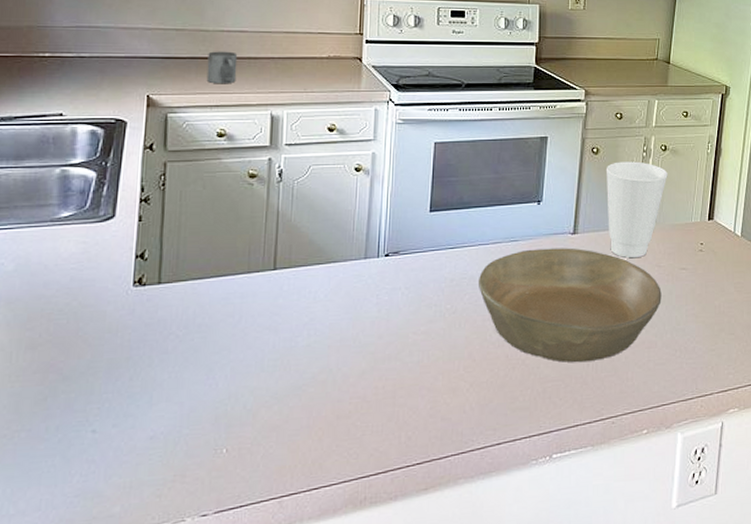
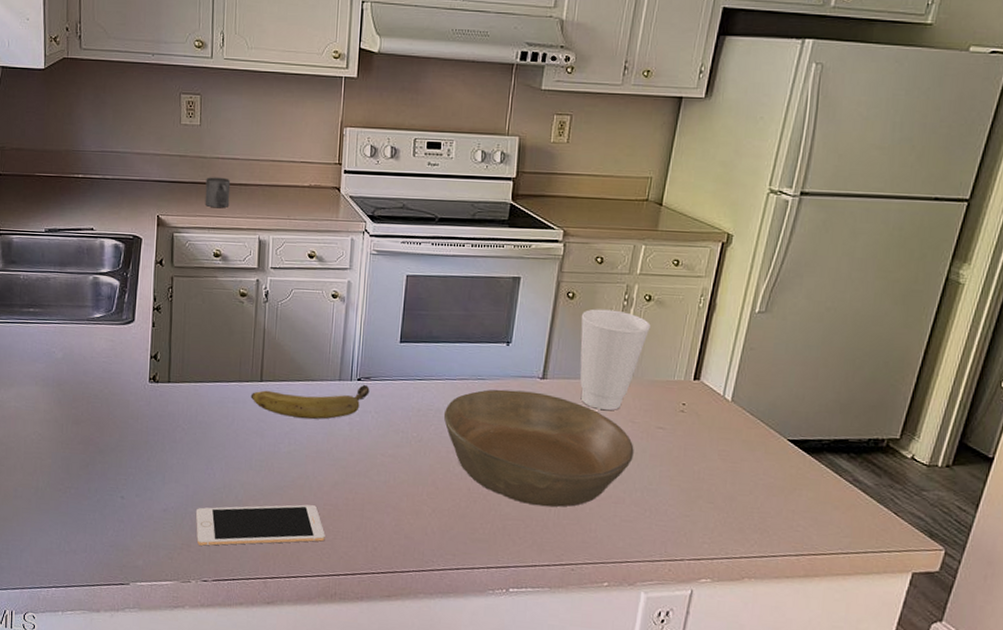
cell phone: none [192,401,352,473] -> present [195,504,325,546]
fruit: none [262,259,399,306] -> present [250,384,370,420]

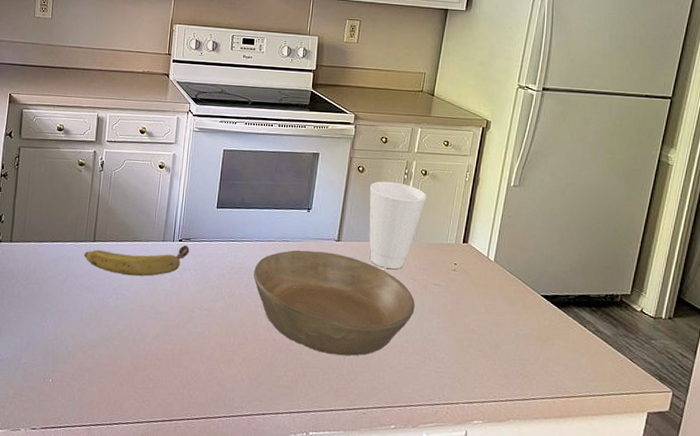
cell phone: present [195,504,325,546] -> none [28,355,146,395]
mug: present [205,177,231,209] -> none [52,62,76,89]

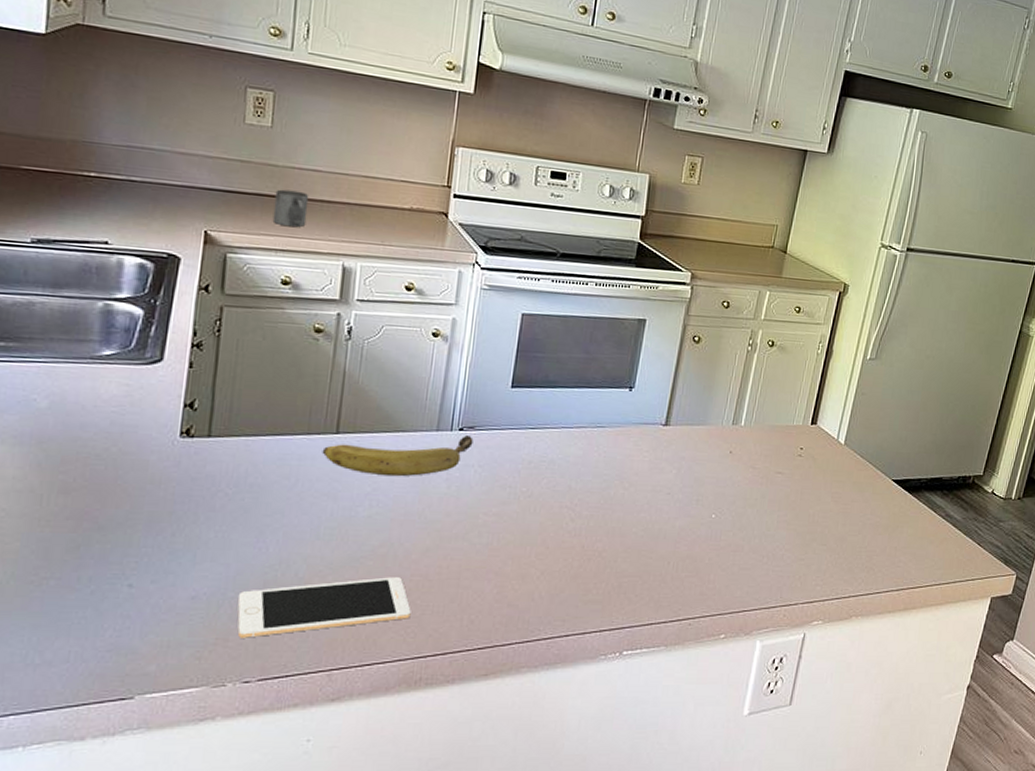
cell phone: none [28,355,146,395] -> present [237,577,411,638]
mug: none [52,62,76,89] -> present [272,189,309,228]
bowl: present [254,250,415,356] -> none [558,437,754,560]
cup: present [369,181,427,270] -> none [703,353,773,457]

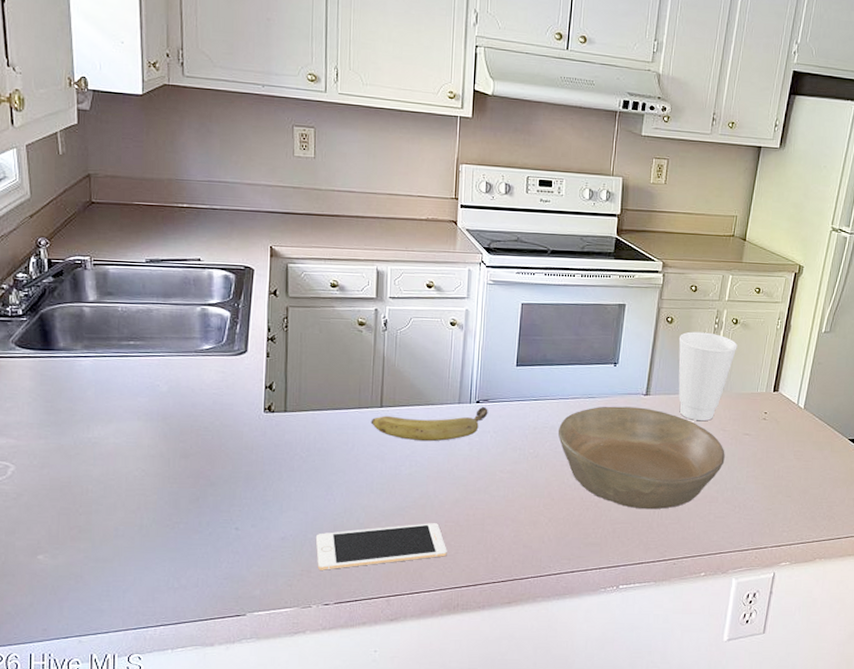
mug: present [272,189,309,228] -> none [320,209,347,240]
bowl: none [558,437,754,560] -> present [558,406,725,510]
cup: none [703,353,773,457] -> present [678,331,738,421]

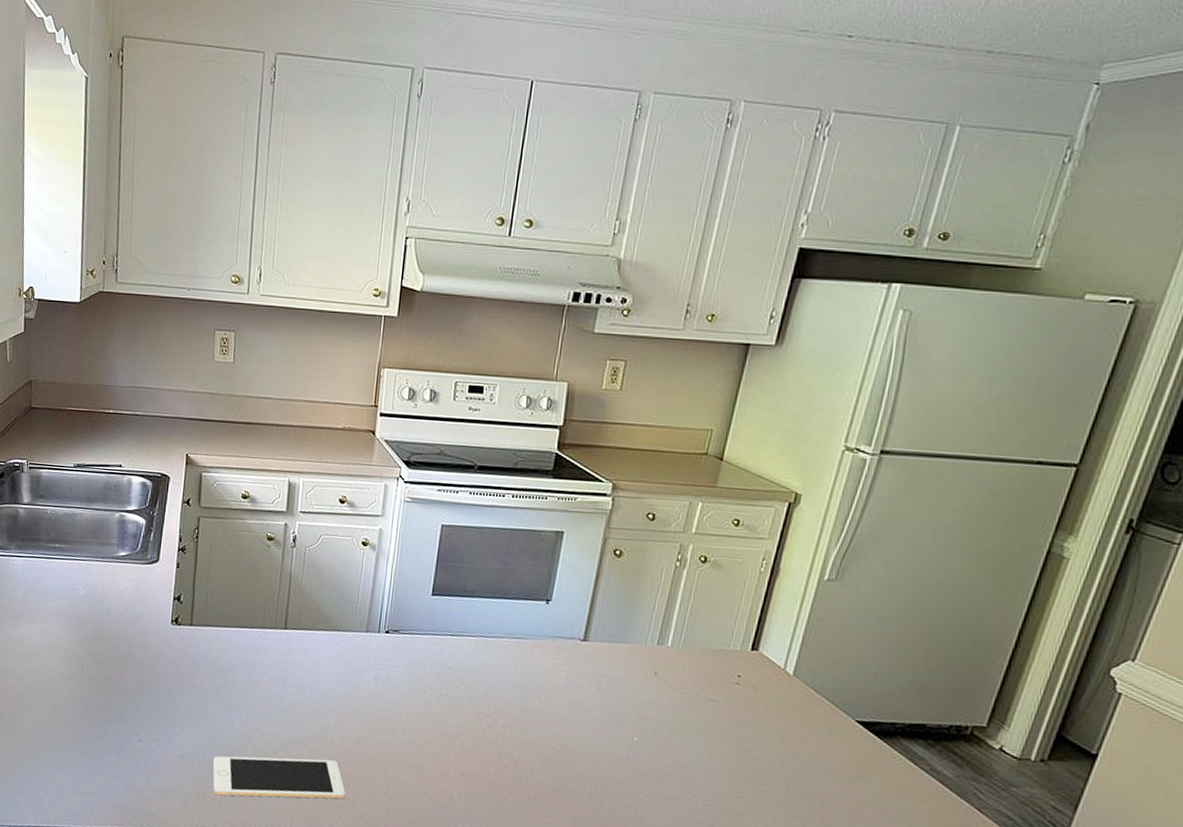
fruit: present [370,406,488,442] -> none [273,637,398,672]
bowl: present [558,406,725,510] -> none [476,649,682,779]
cup: present [678,331,738,421] -> none [624,568,705,679]

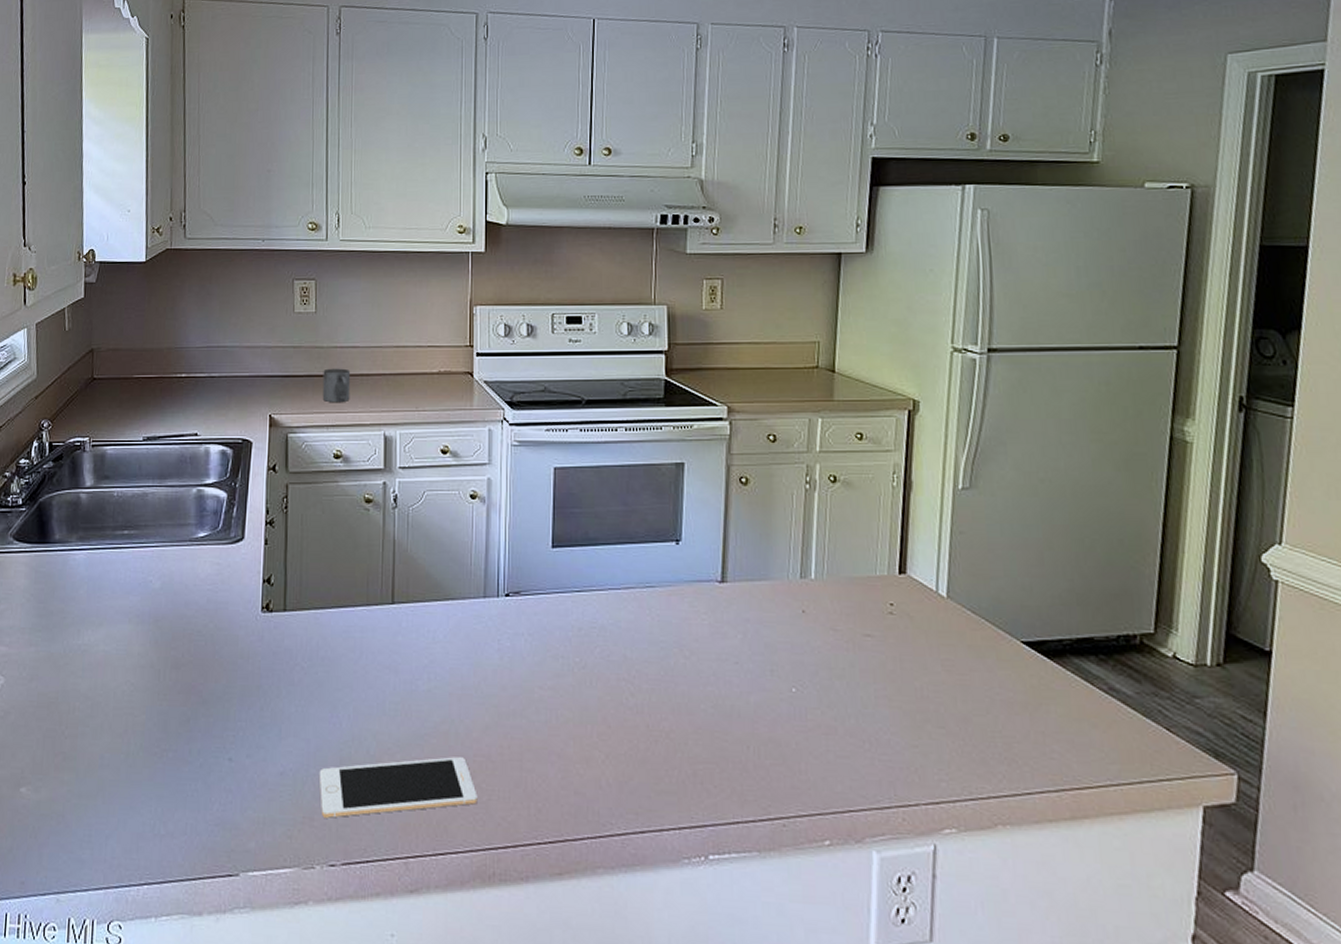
mug: none [235,416,262,449] -> present [322,368,351,403]

